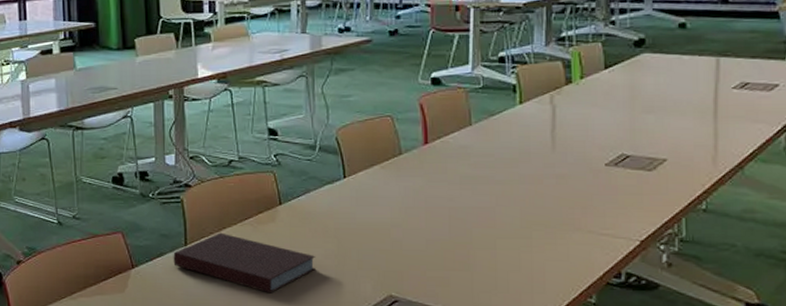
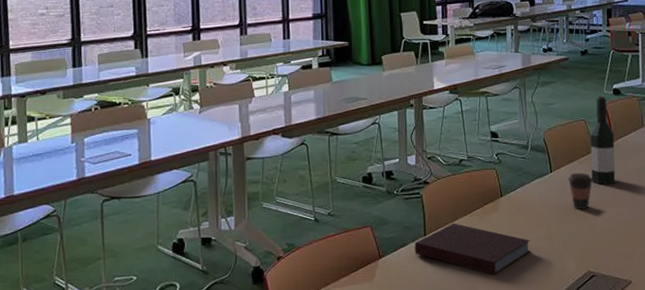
coffee cup: none [365,179,400,223] -> present [567,172,593,209]
wine bottle: none [397,86,431,195] -> present [590,95,616,185]

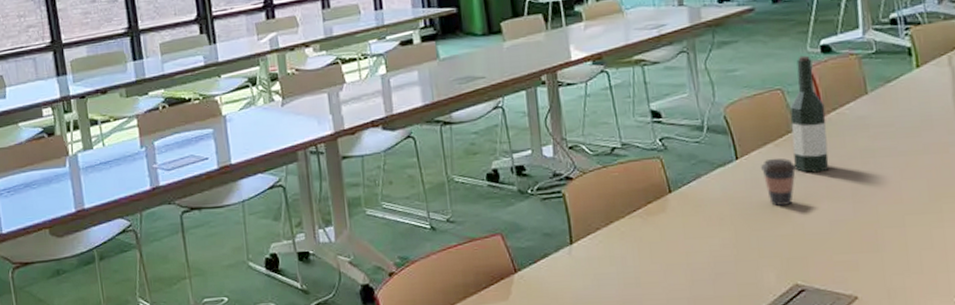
notebook: present [414,223,530,275] -> none [558,227,713,291]

